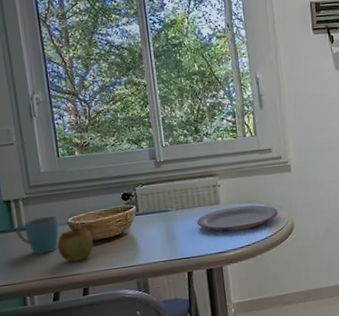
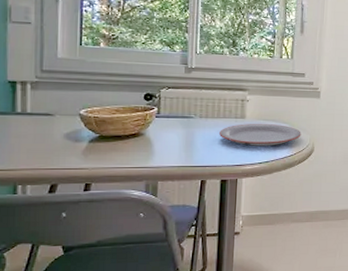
mug: present [15,216,59,255] -> none [17,105,69,143]
apple: present [57,225,94,262] -> none [63,117,105,156]

